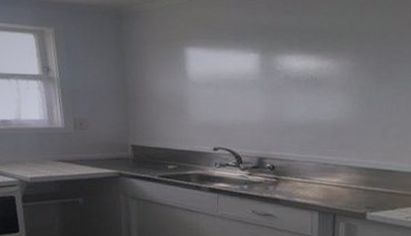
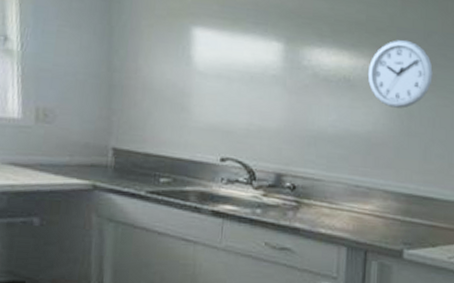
wall clock: none [331,41,389,99] -> present [367,39,433,109]

